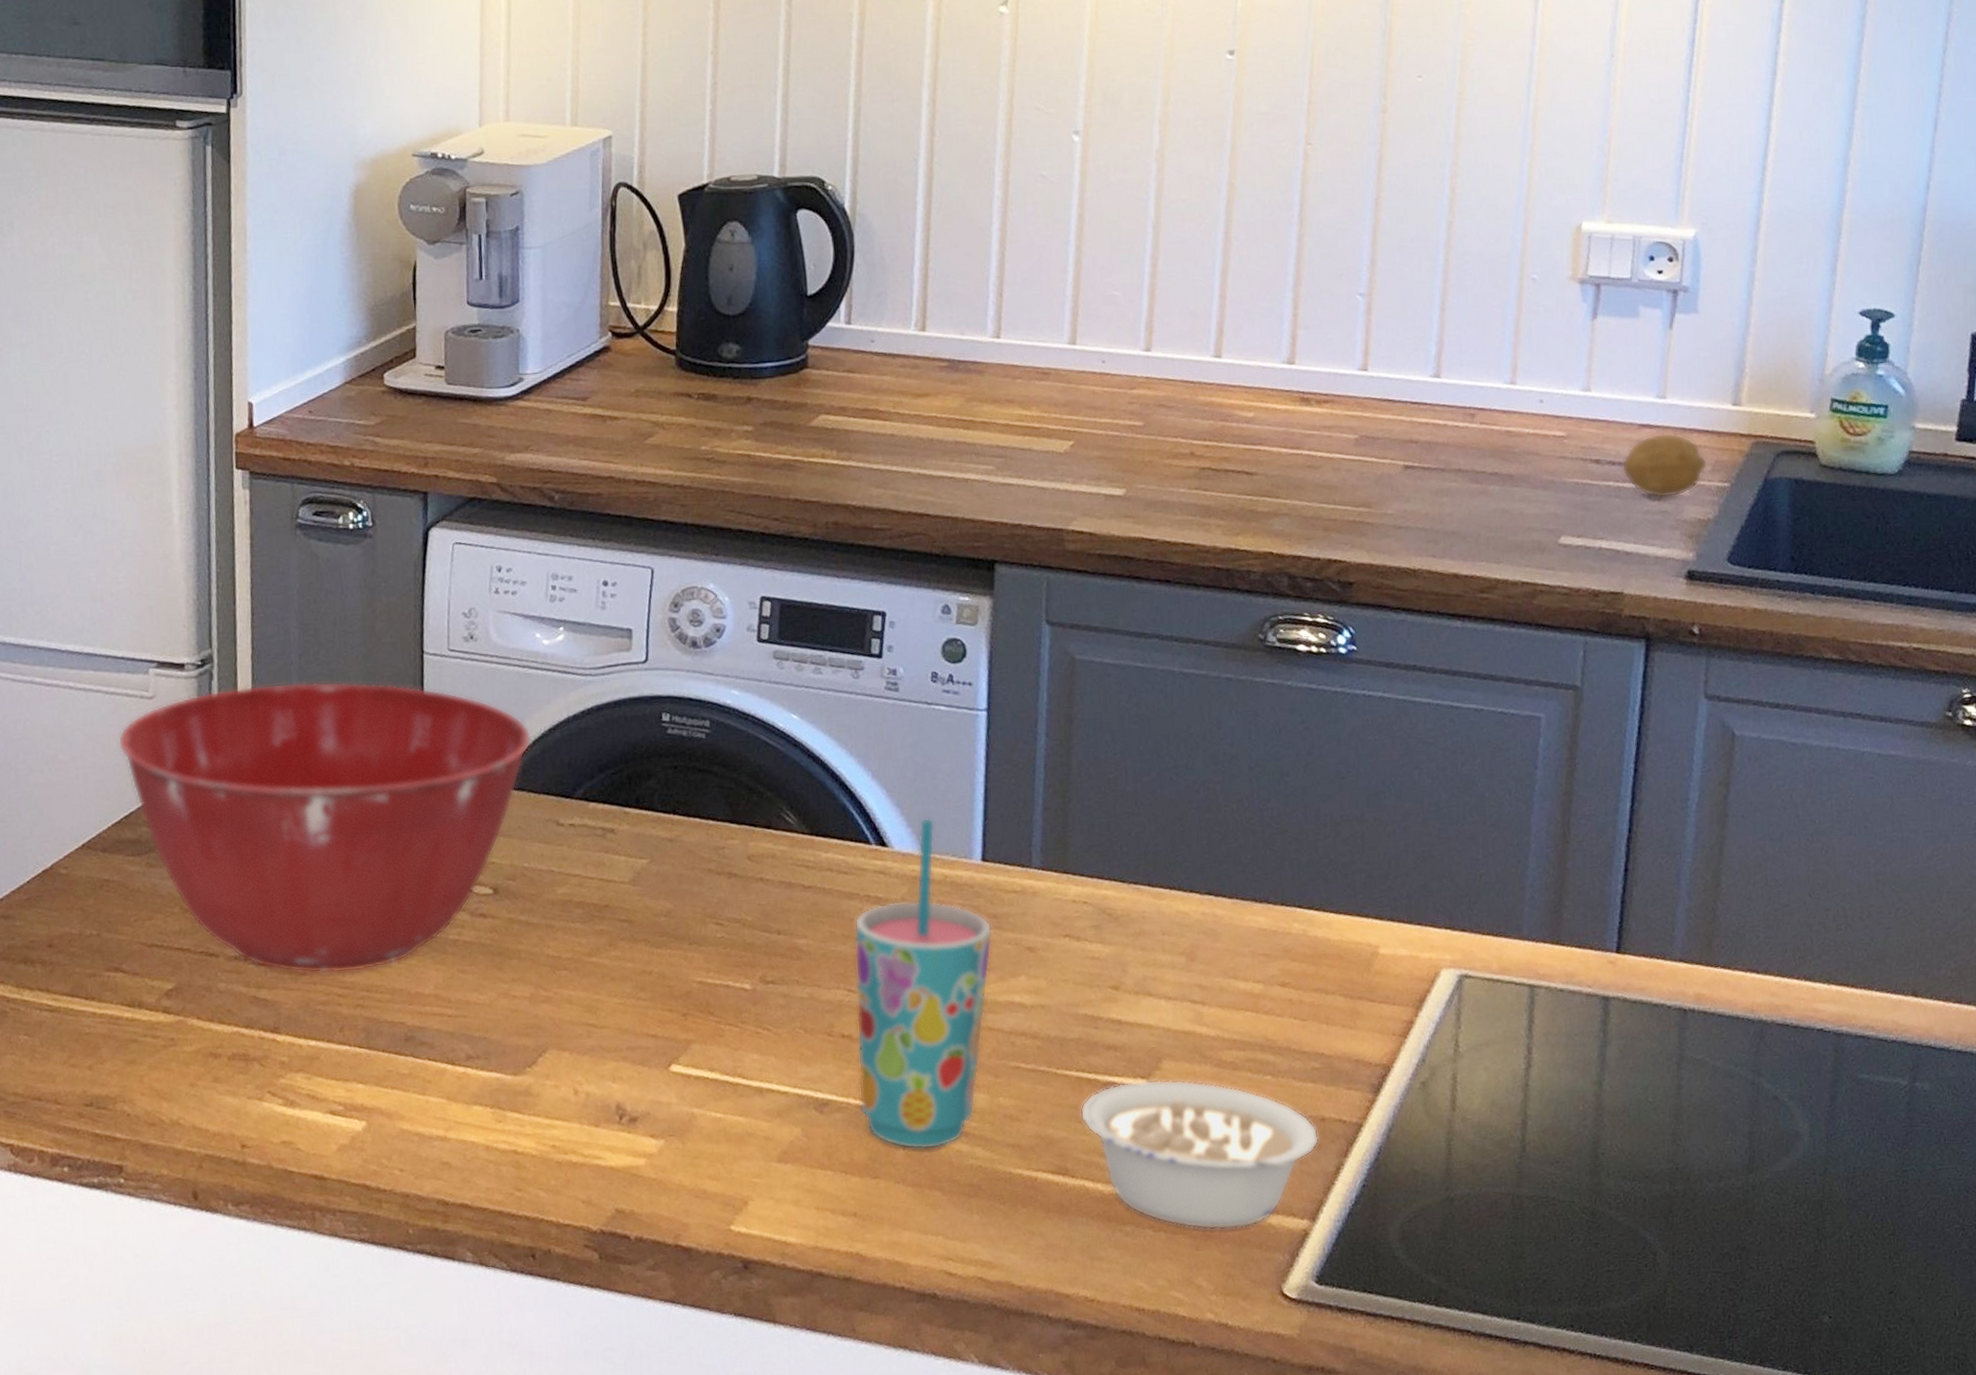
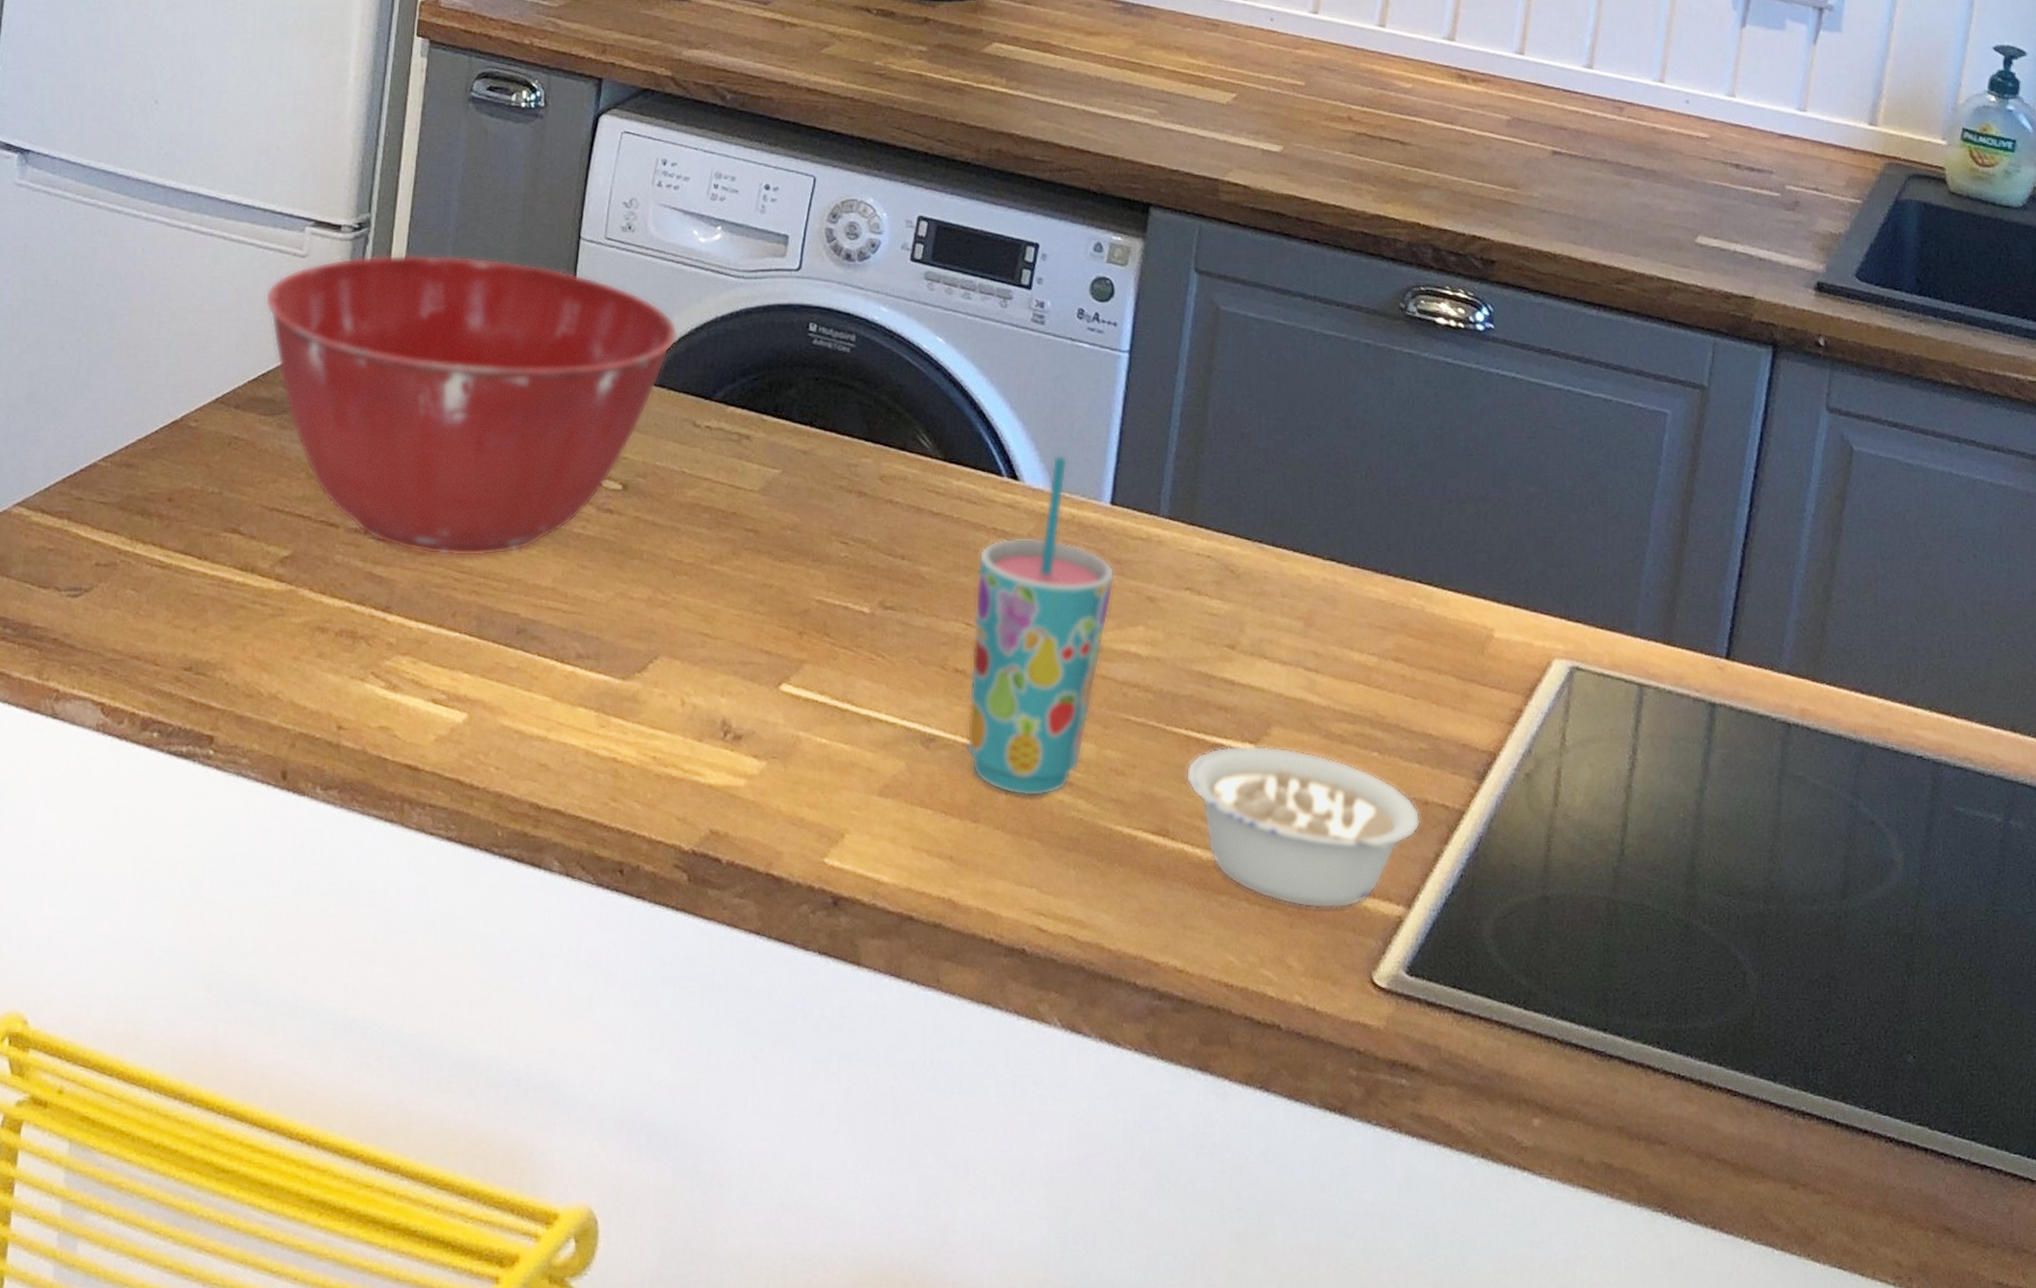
fruit: present [1621,433,1708,499] -> none [1760,145,1842,209]

